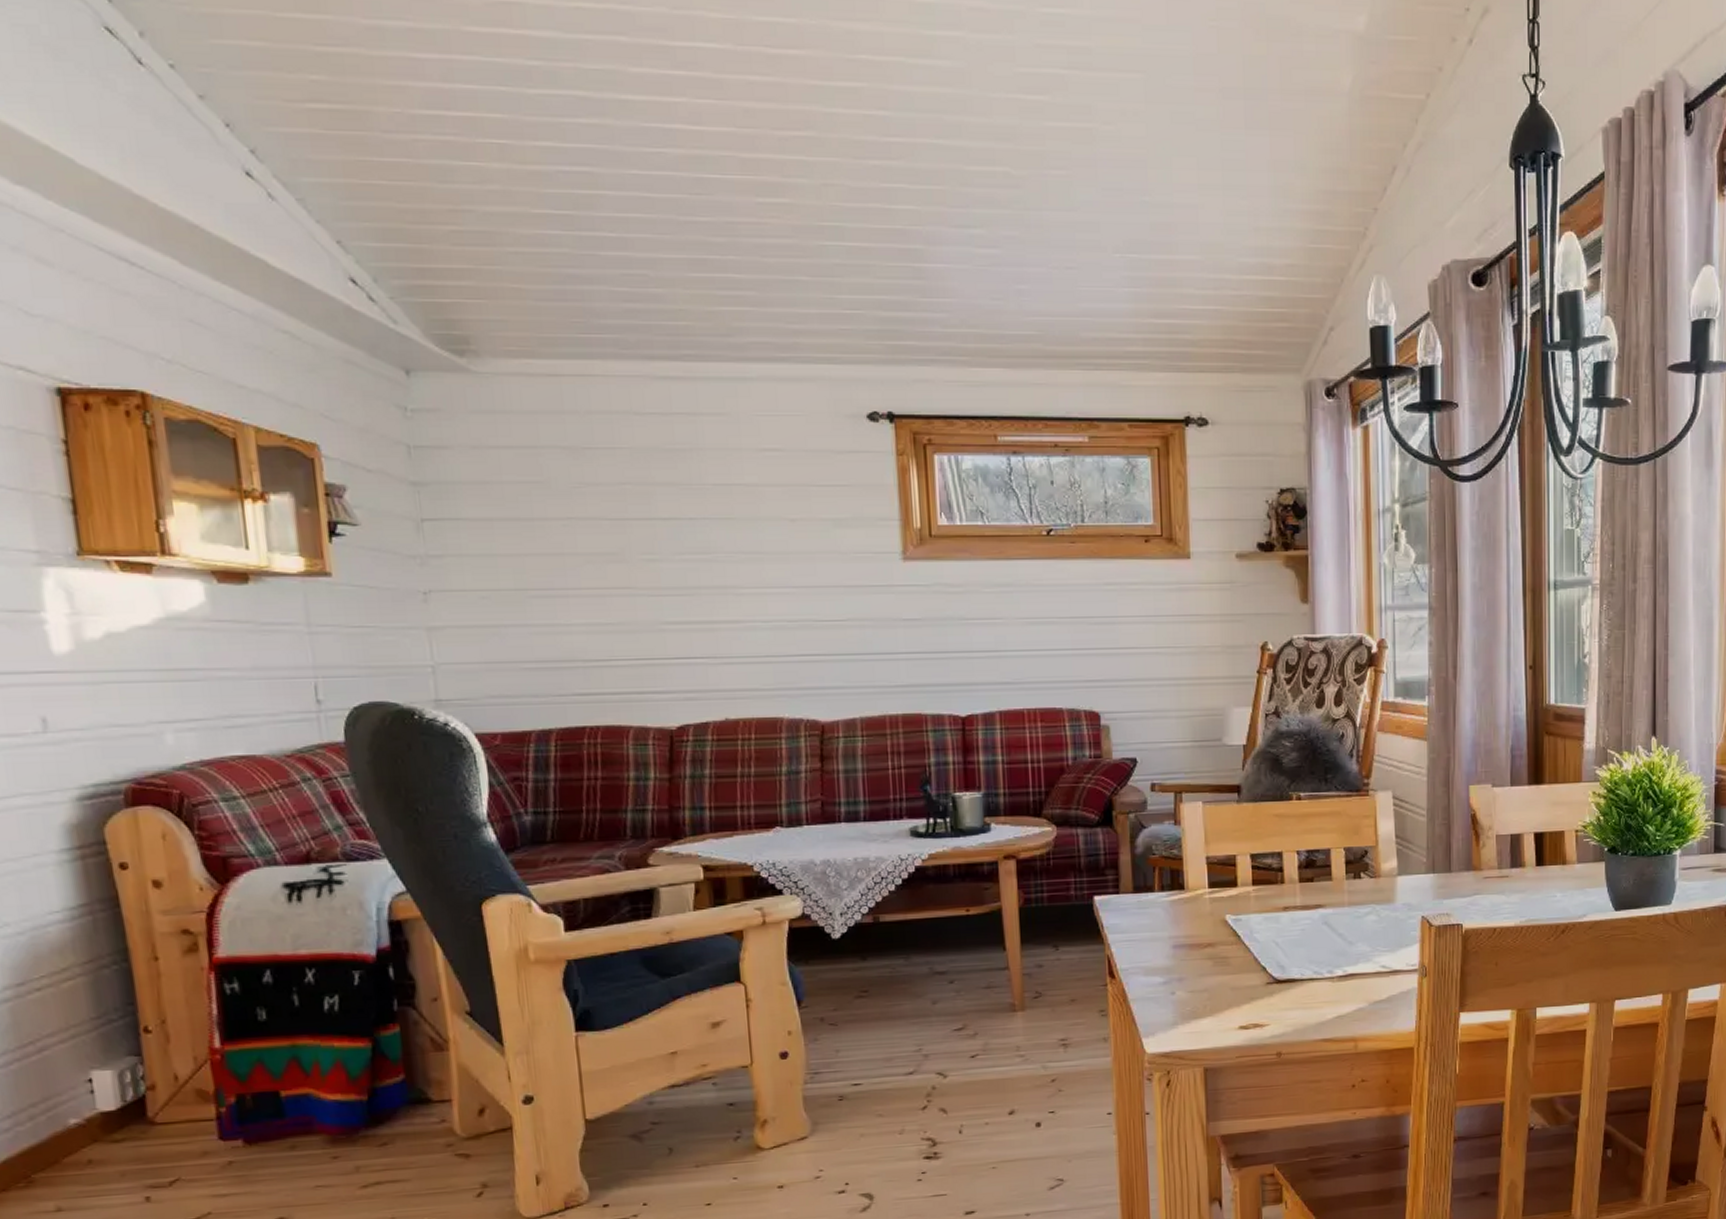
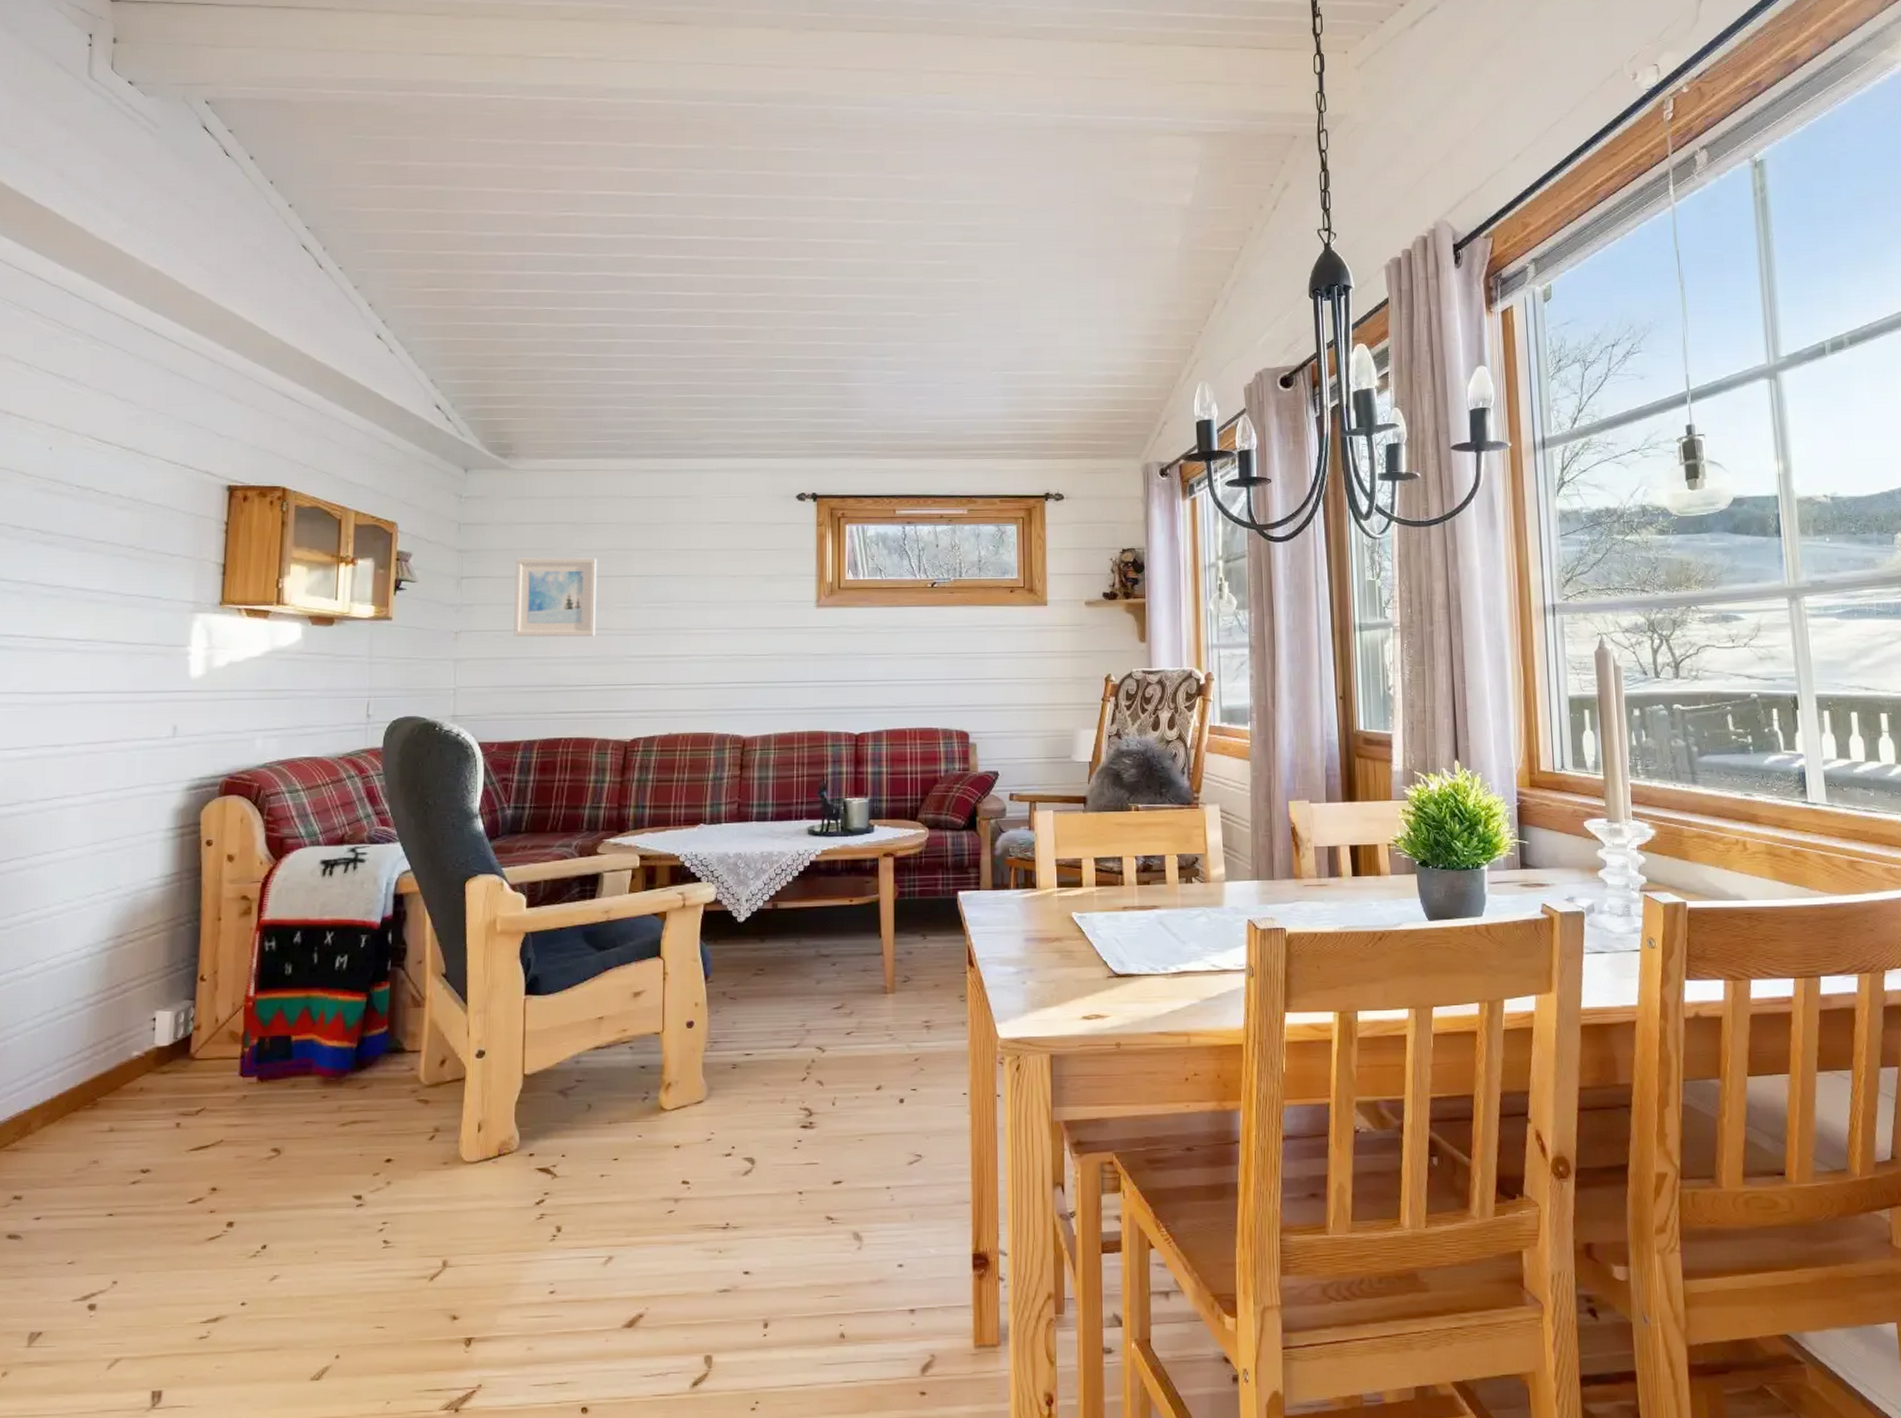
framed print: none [494,493,616,599] -> present [514,557,598,637]

